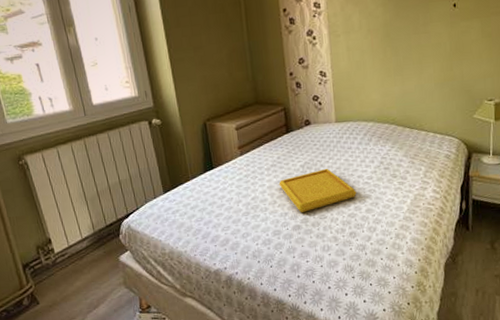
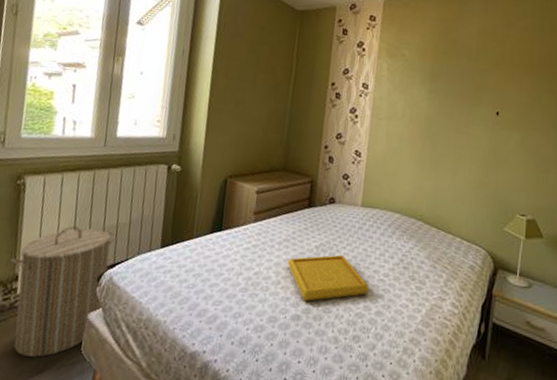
laundry hamper: none [39,188,129,298] -> present [10,225,116,358]

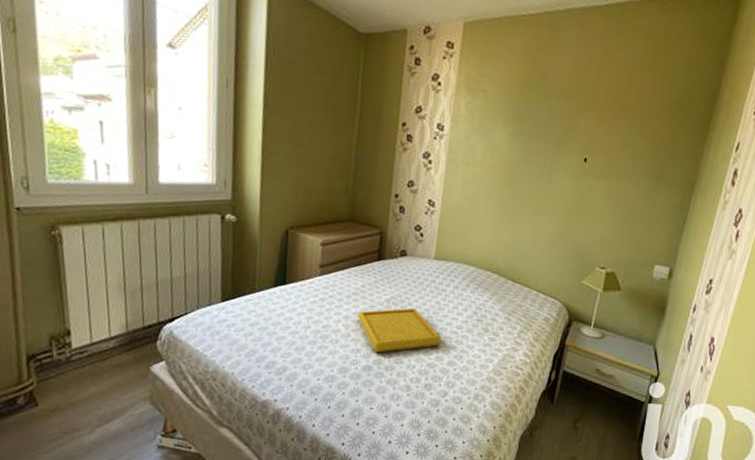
laundry hamper: present [10,225,116,358] -> none [59,279,171,408]

